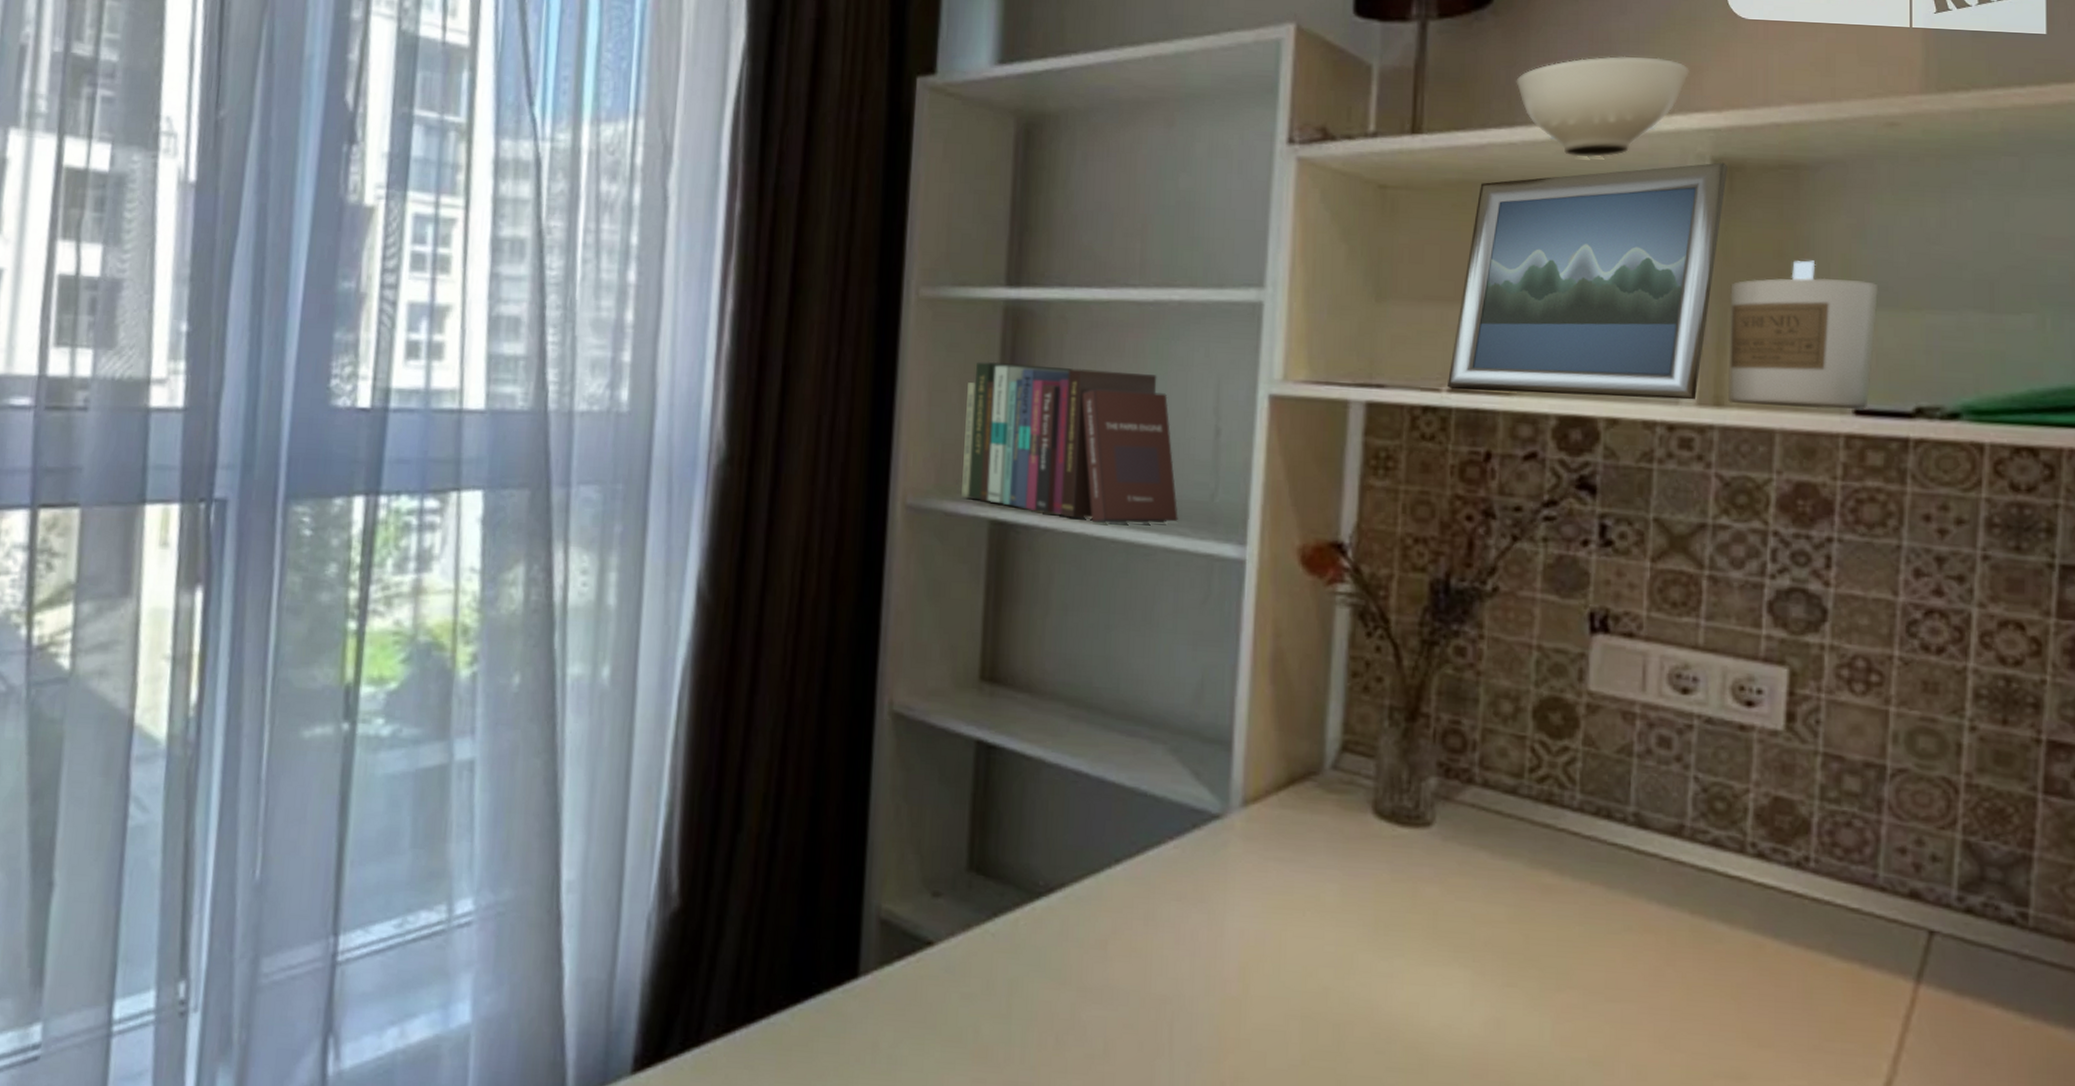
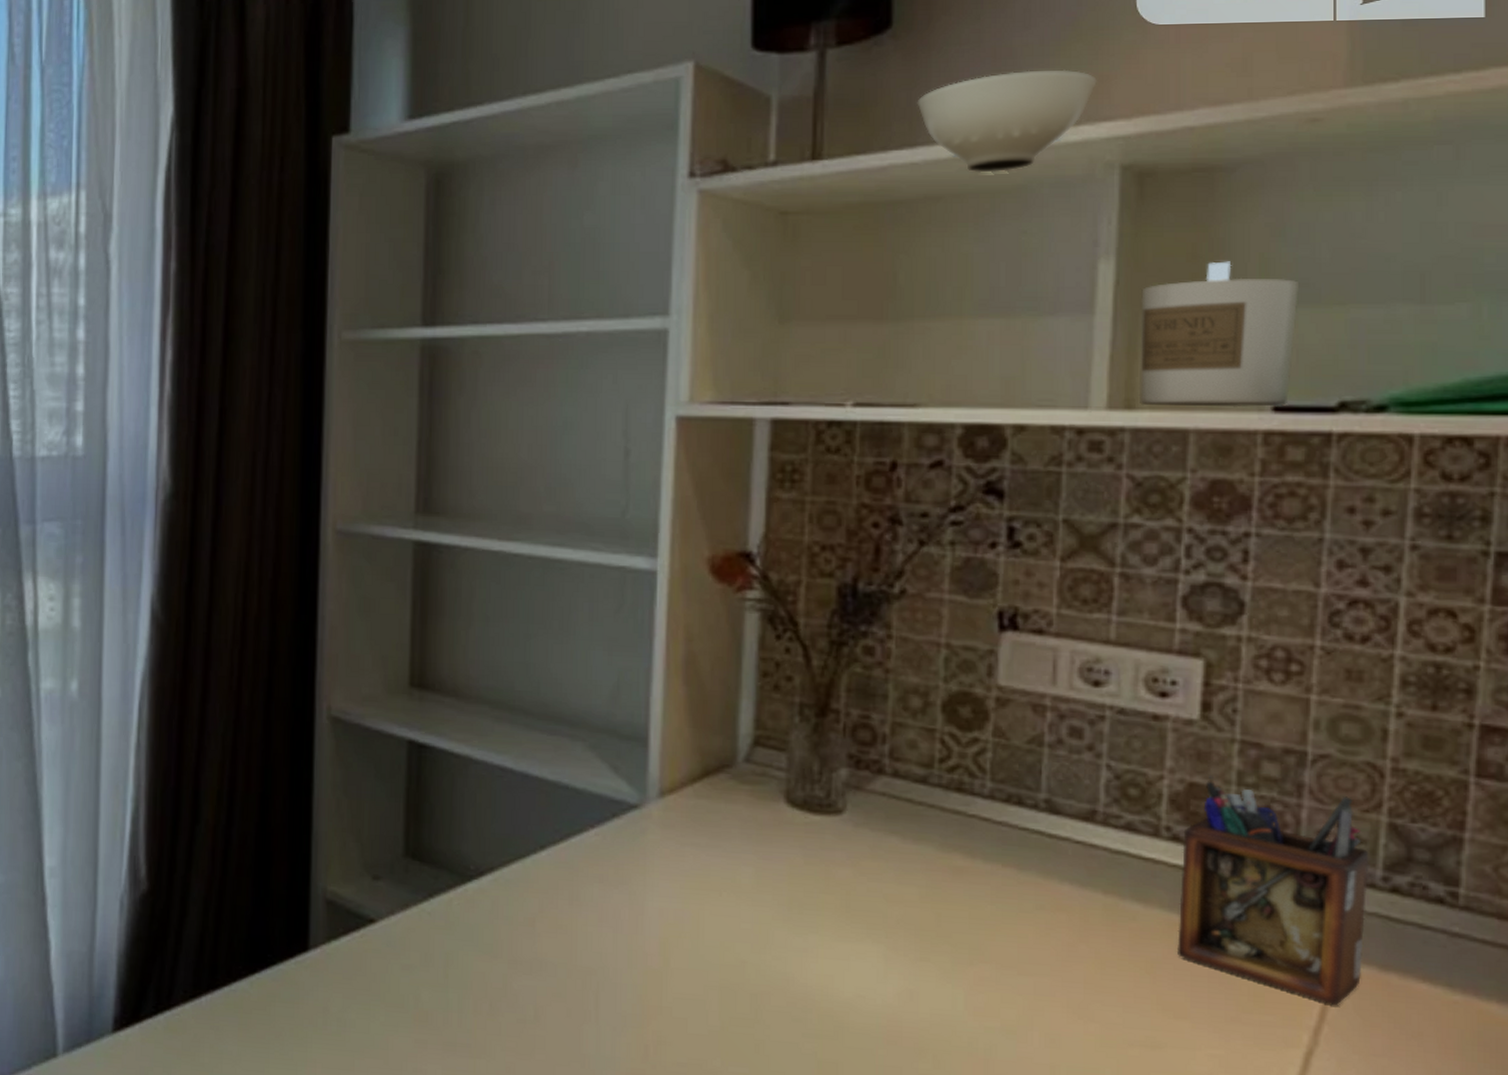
books: present [961,361,1178,524] -> none [387,396,591,542]
picture frame: present [1446,162,1727,400] -> none [851,169,1138,404]
desk organizer: none [1762,788,1945,1032] -> present [1178,775,1369,1005]

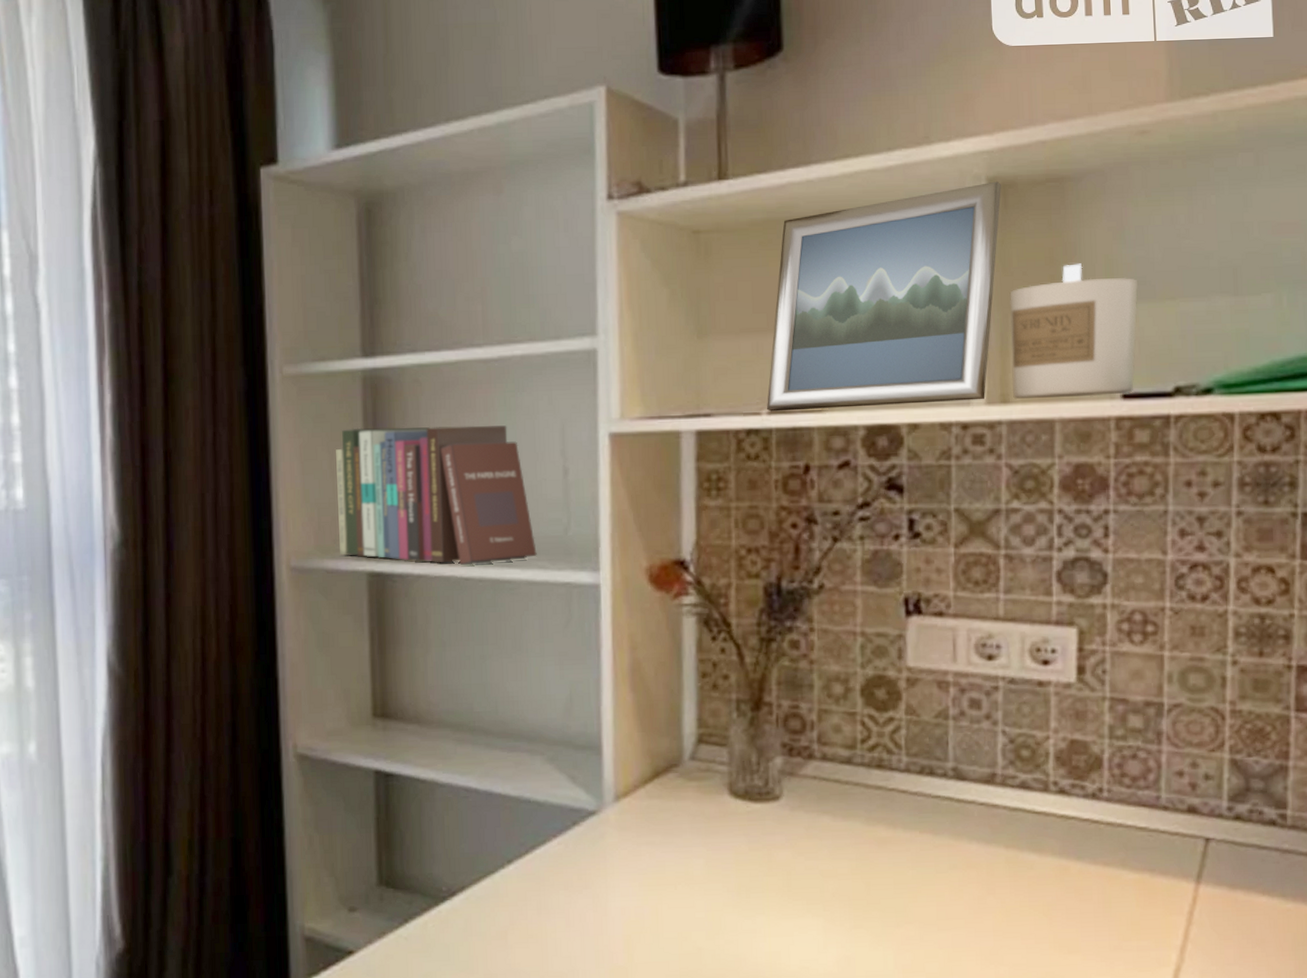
books: none [387,396,591,542] -> present [336,425,537,566]
picture frame: none [851,169,1138,404] -> present [766,181,1001,412]
bowl: present [917,69,1098,173] -> none [809,89,964,188]
desk organizer: present [1178,775,1369,1005] -> none [1067,731,1217,924]

